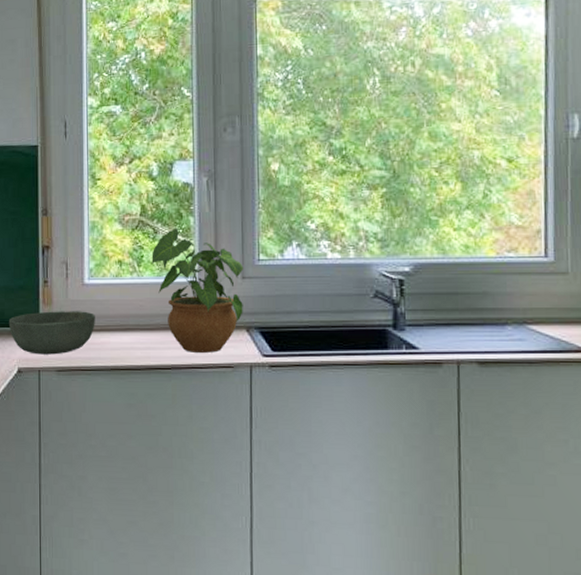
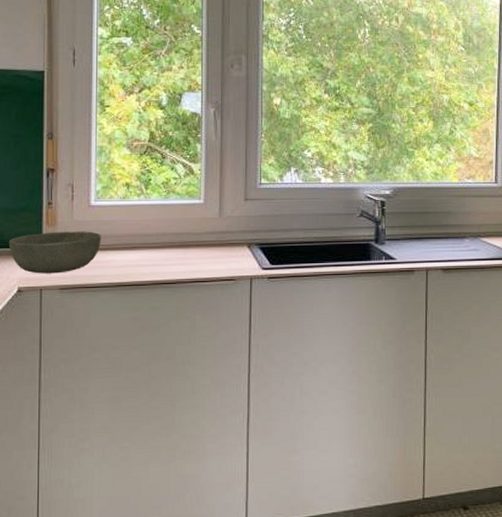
potted plant: present [151,229,244,353] -> none [159,155,246,268]

